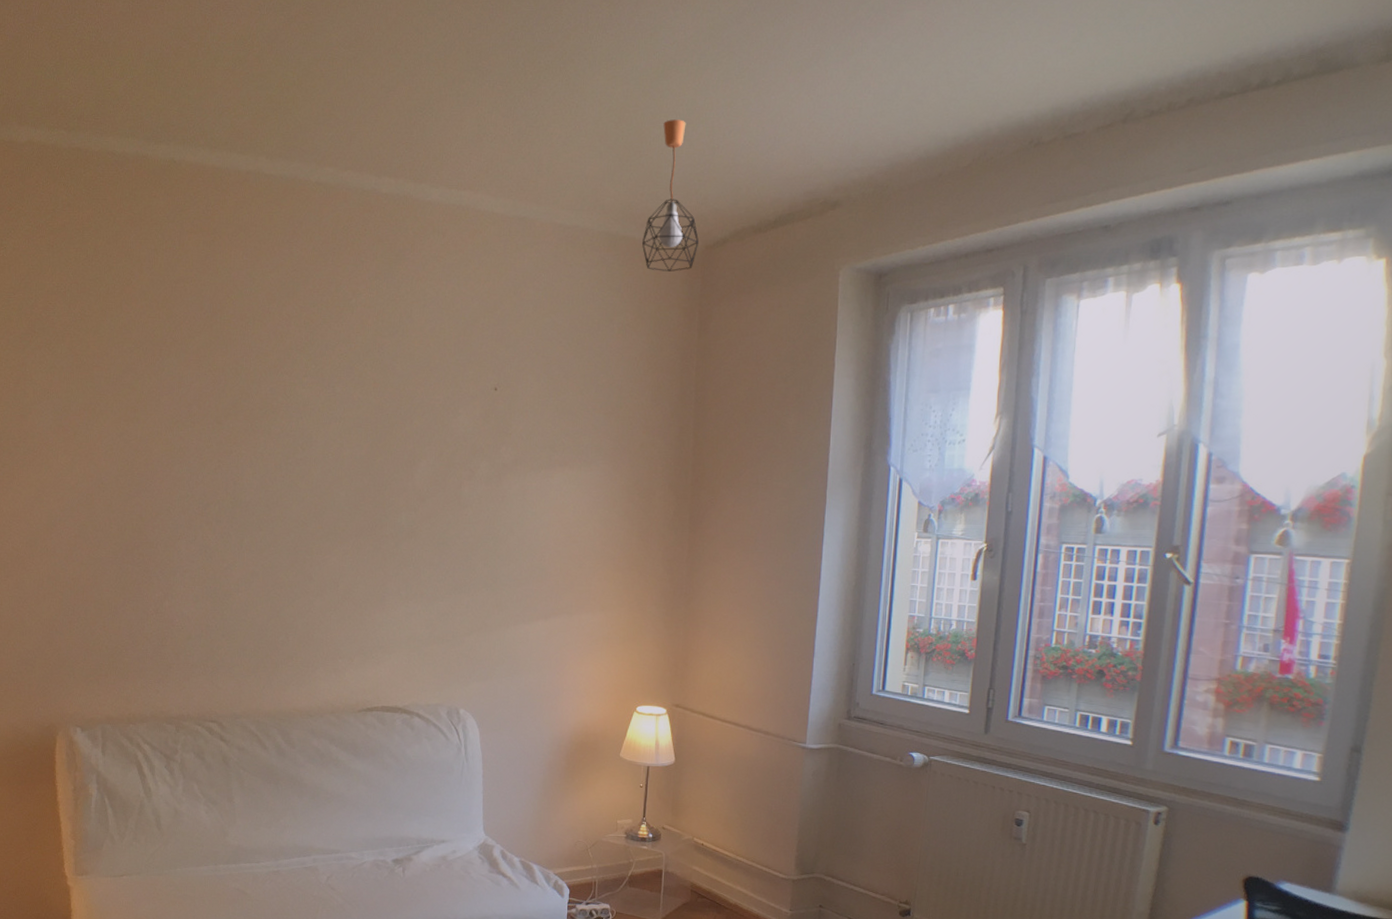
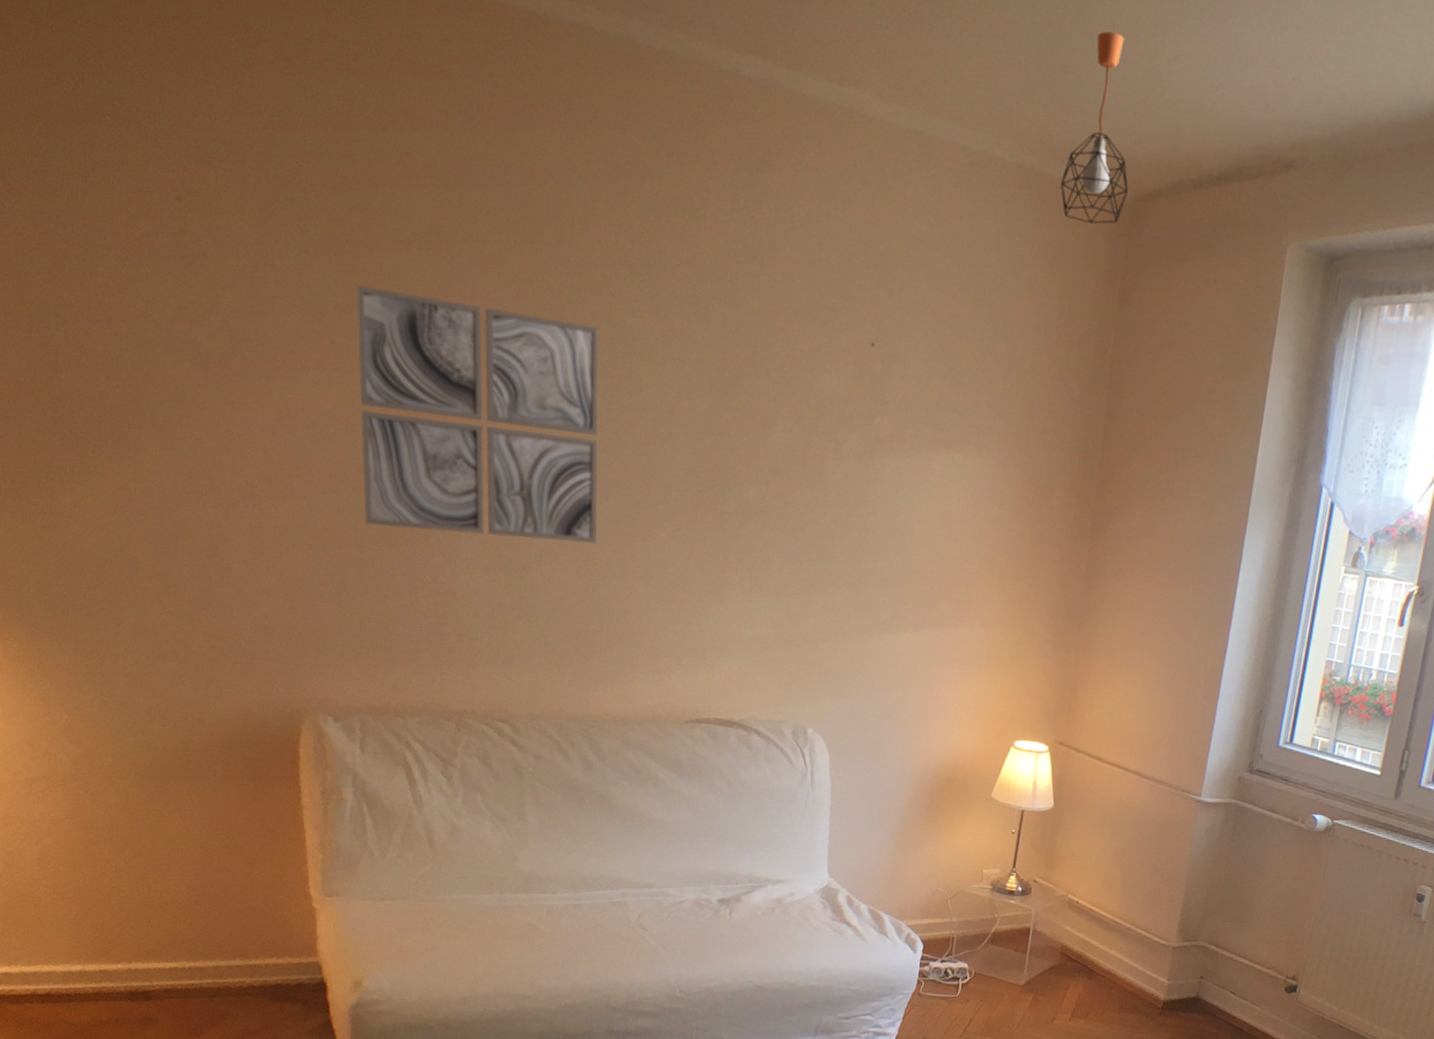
wall art: none [92,388,282,573] -> present [356,285,600,543]

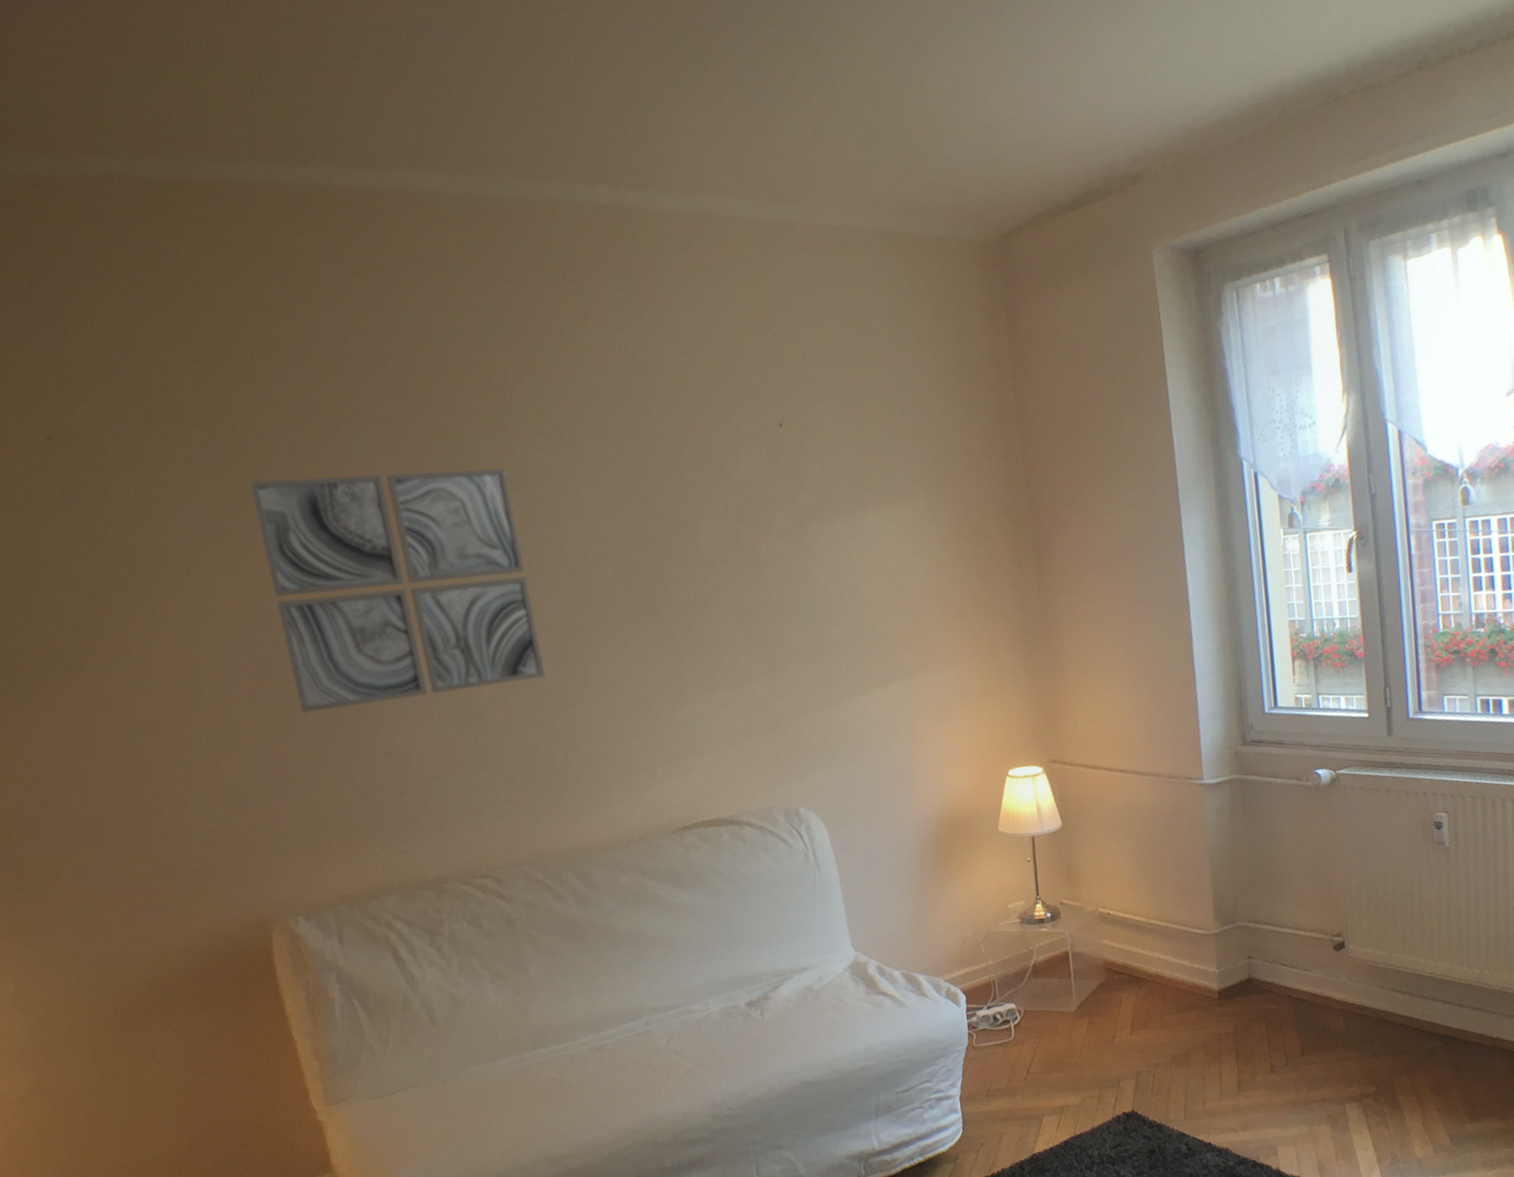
pendant light: present [1060,31,1128,224] -> none [926,95,991,270]

